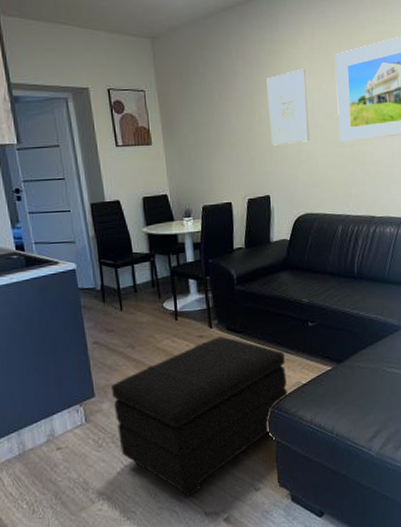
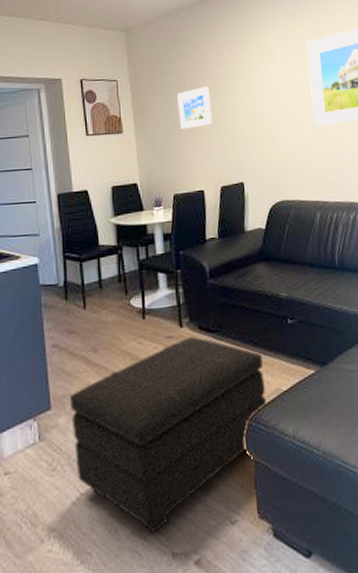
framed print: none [205,99,240,142] -> present [177,86,213,129]
wall art: present [266,68,310,146] -> none [239,56,284,132]

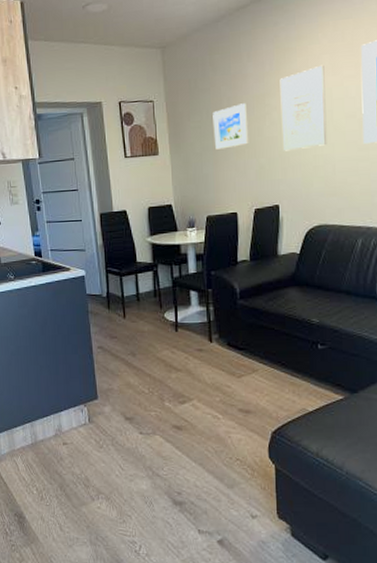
footstool: present [69,337,266,533] -> none [112,352,291,511]
wall art: none [239,56,284,132] -> present [280,65,327,151]

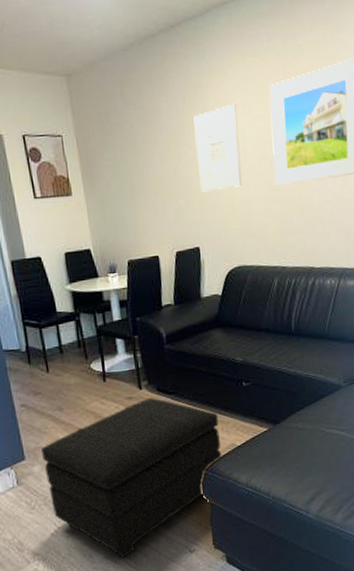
footstool: none [112,352,291,511] -> present [40,398,221,558]
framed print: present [213,103,249,150] -> none [127,141,167,190]

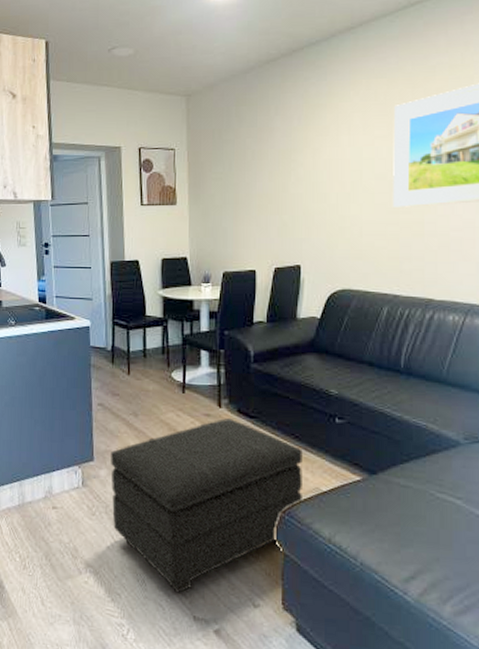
wall art: present [193,103,242,192] -> none [307,123,355,210]

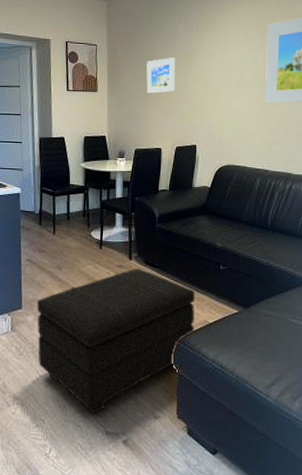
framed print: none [235,157,273,203] -> present [146,57,176,94]

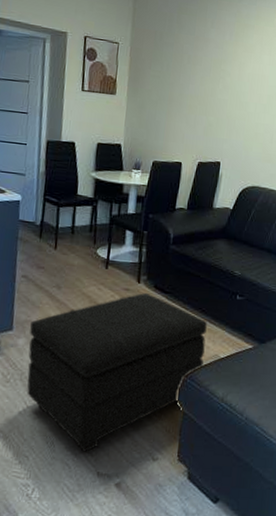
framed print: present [146,57,176,94] -> none [170,63,204,102]

